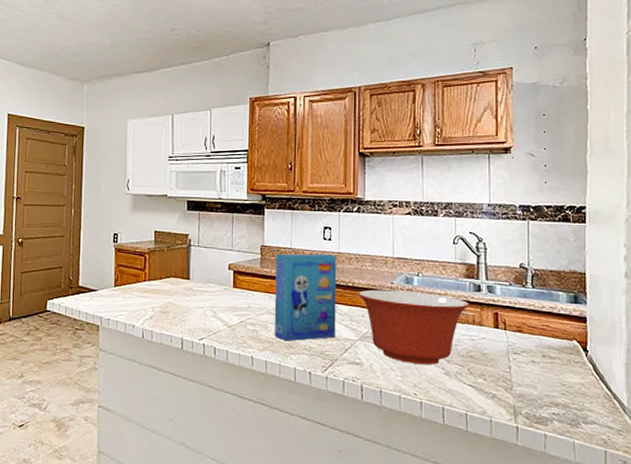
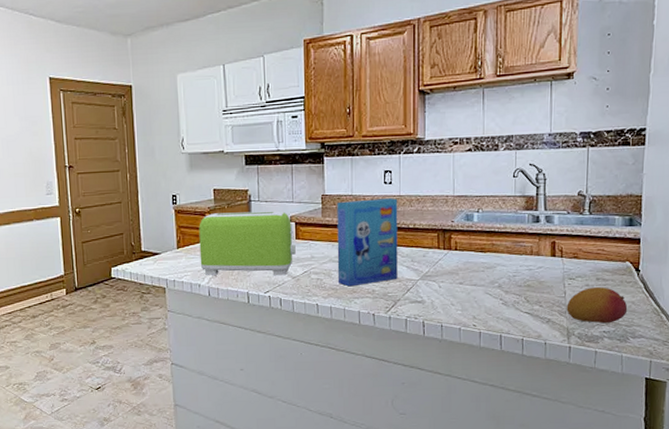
toaster: none [136,254,233,324] -> present [199,211,296,276]
mixing bowl: present [358,289,470,365] -> none [419,228,528,298]
fruit: none [512,364,577,405] -> present [566,287,628,324]

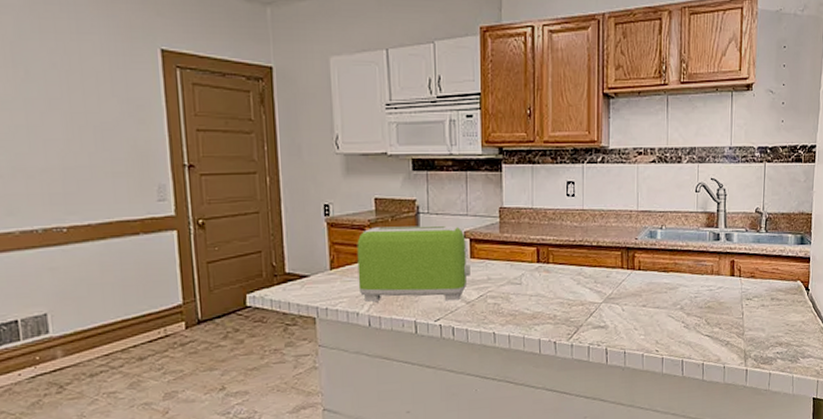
cereal box: present [337,198,398,287] -> none [516,212,581,312]
fruit: present [566,287,628,324] -> none [744,307,799,345]

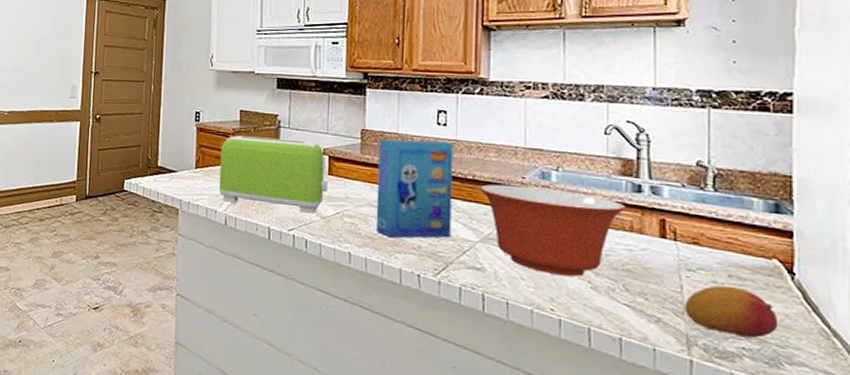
cereal box: none [516,212,581,312] -> present [375,139,454,238]
mixing bowl: none [603,246,709,321] -> present [480,184,627,277]
fruit: none [744,307,799,345] -> present [684,285,779,339]

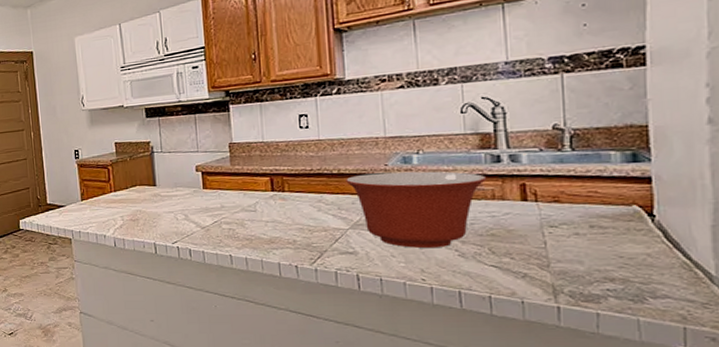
toaster: present [218,135,328,214] -> none [102,161,204,227]
cereal box: present [375,139,454,238] -> none [246,143,323,237]
fruit: present [684,285,779,339] -> none [549,236,641,280]

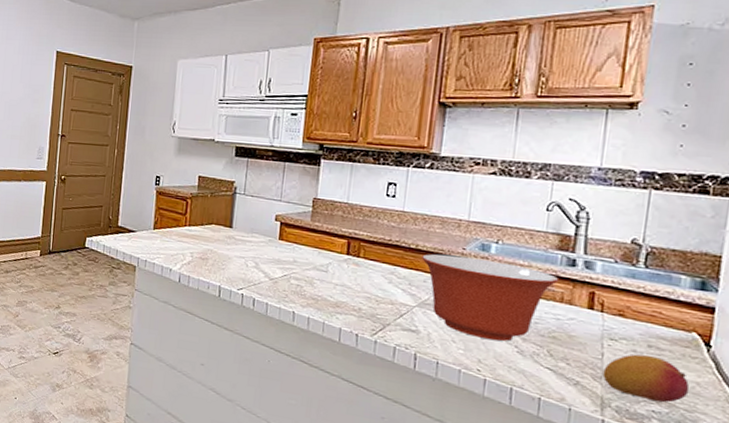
fruit: none [549,236,641,280] -> present [602,354,690,403]

